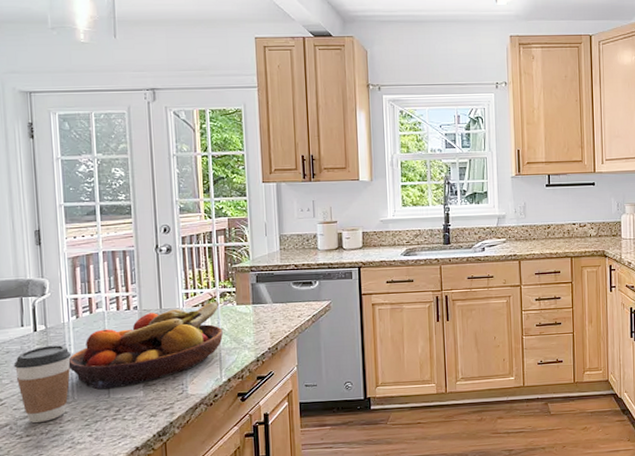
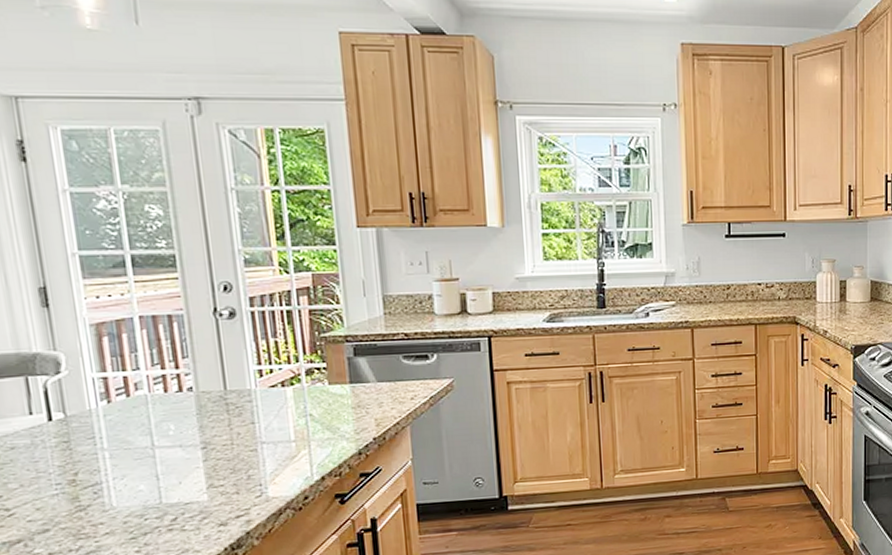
coffee cup: present [13,345,72,423] -> none [22,438,105,538]
fruit bowl: present [68,301,223,390] -> none [100,379,312,494]

